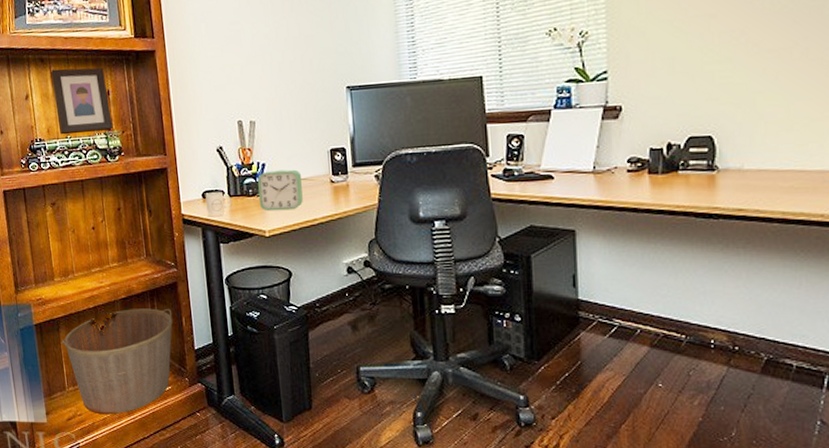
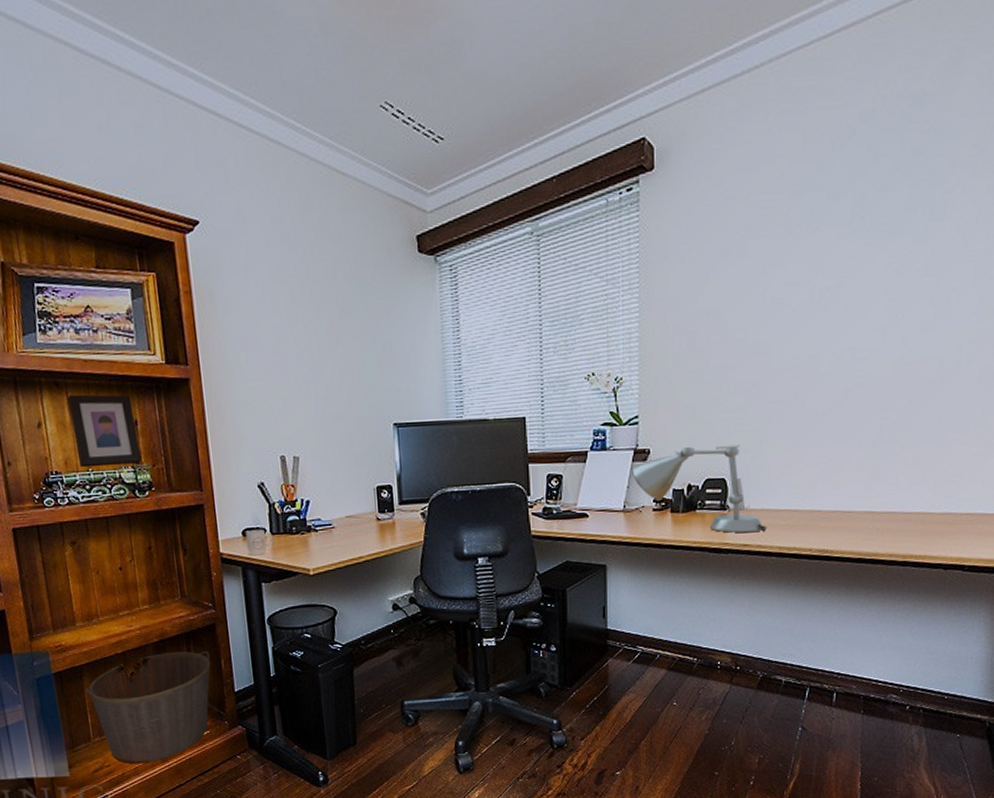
alarm clock: present [258,169,303,212] -> none [301,506,349,550]
desk lamp: none [602,98,766,197] -> present [632,444,767,533]

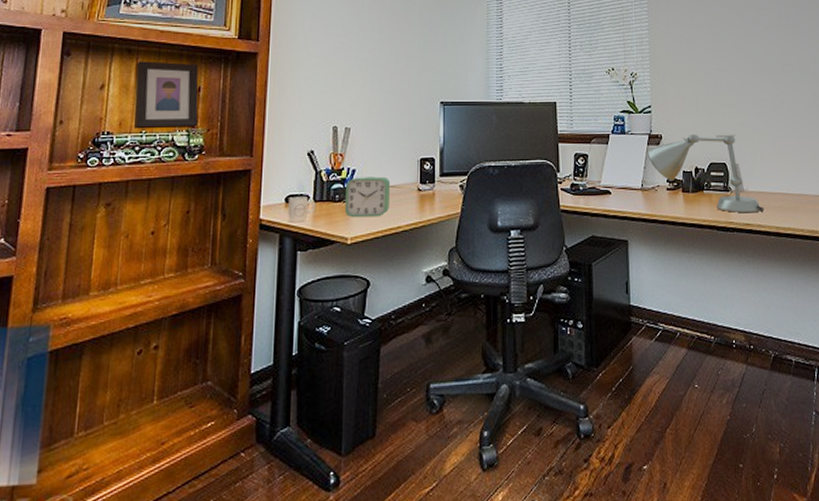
basket: present [85,650,212,764] -> none [82,325,231,466]
alarm clock: none [301,506,349,550] -> present [344,176,391,218]

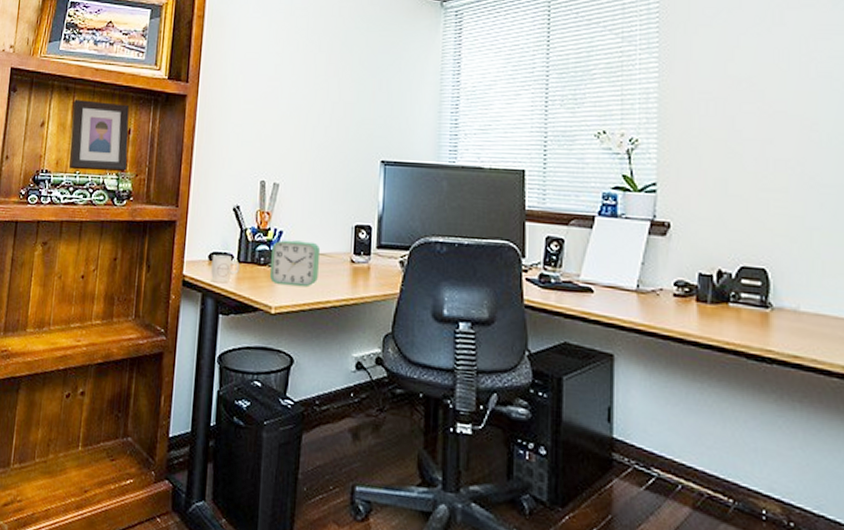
desk lamp: present [648,133,765,213] -> none [648,225,825,343]

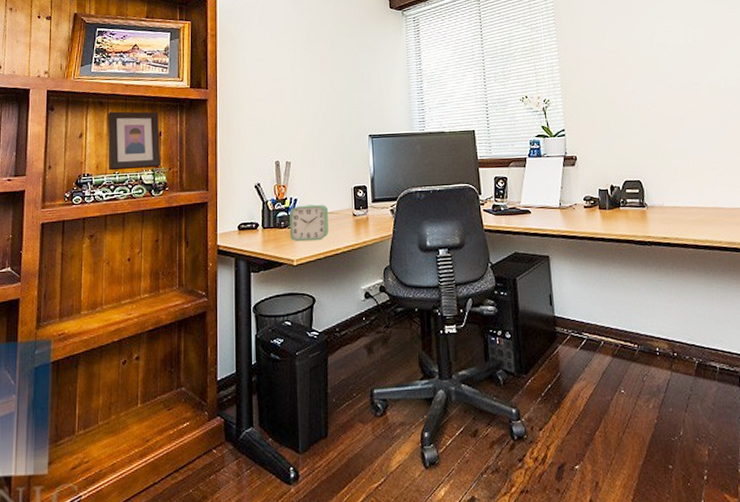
mug: present [211,255,240,284] -> none [241,224,265,248]

